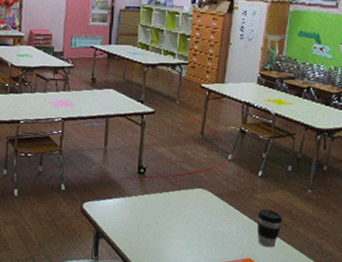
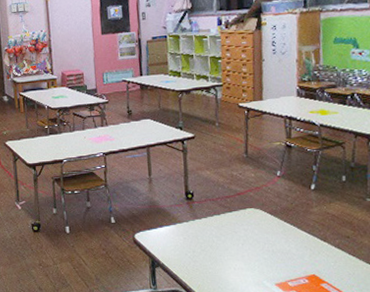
coffee cup: present [257,209,283,248] -> none [316,222,344,262]

